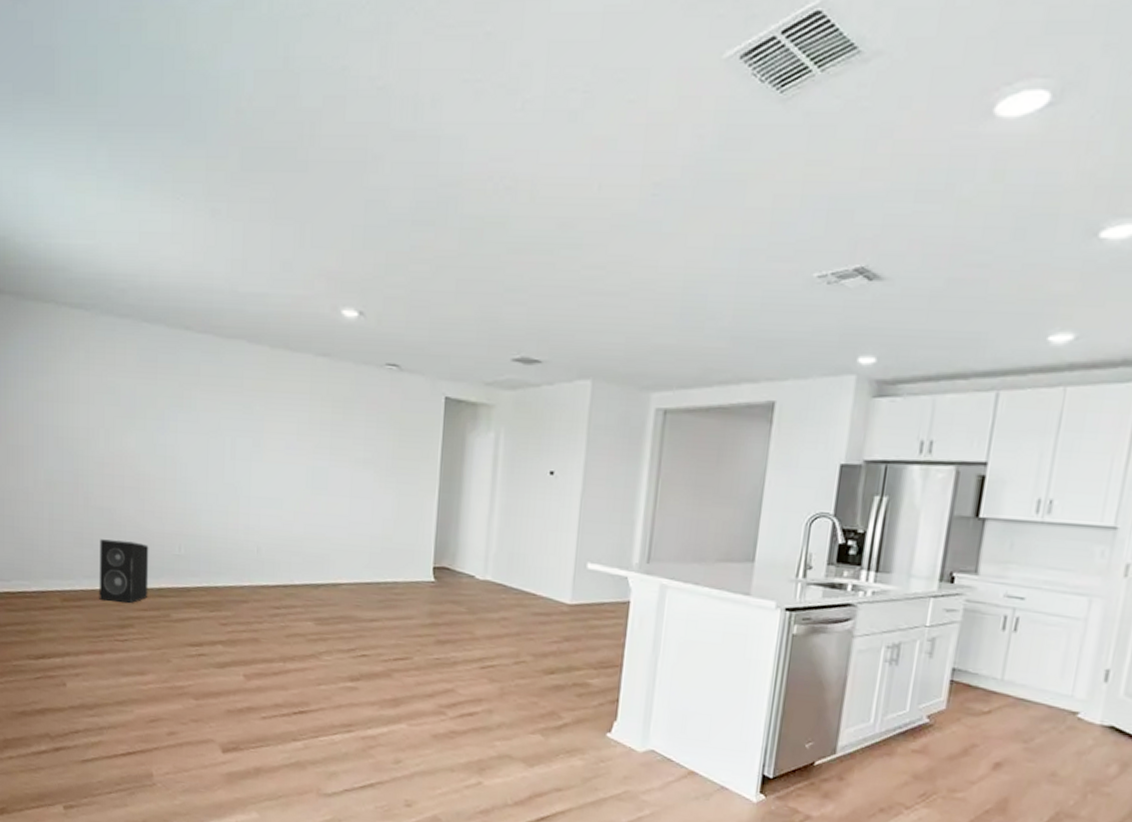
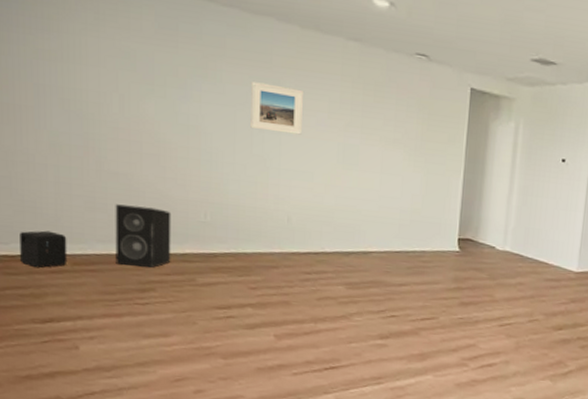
air purifier: none [19,567,58,605] -> present [20,230,68,268]
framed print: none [222,407,273,460] -> present [250,81,303,135]

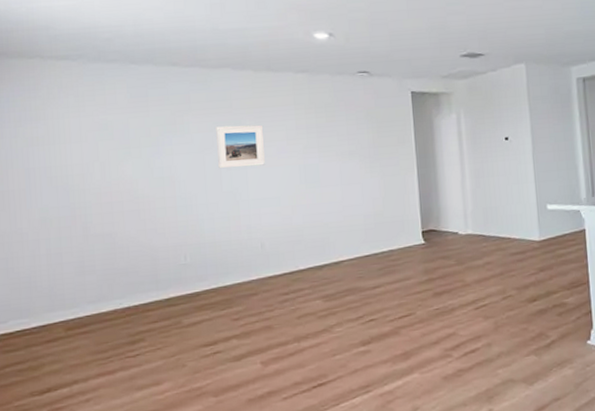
air purifier: present [20,230,68,268] -> none [17,301,62,341]
speaker: present [115,204,171,269] -> none [102,260,157,322]

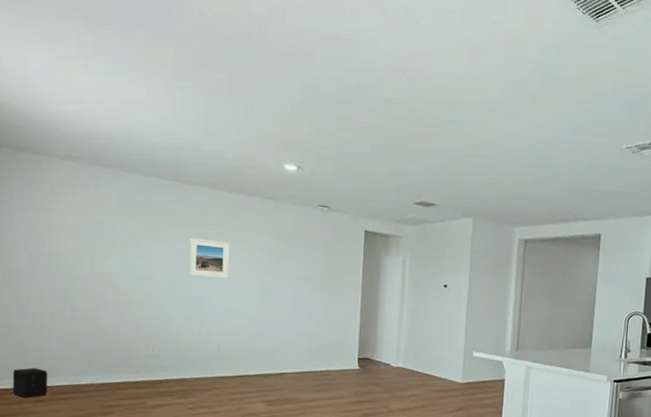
air purifier: none [17,301,62,341] -> present [13,367,48,399]

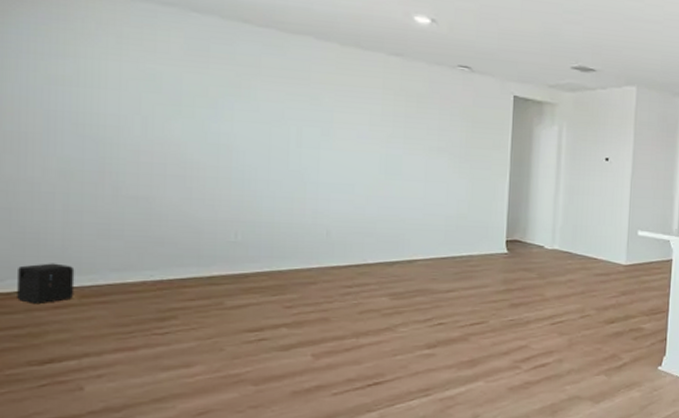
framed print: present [189,238,230,279] -> none [287,98,343,148]

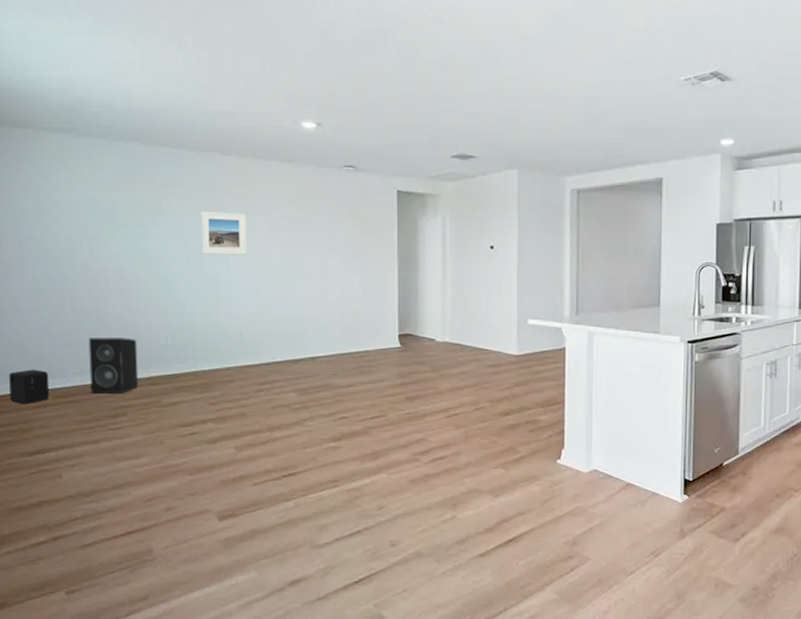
speaker: none [131,229,198,295] -> present [88,338,139,395]
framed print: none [287,98,343,148] -> present [200,212,247,255]

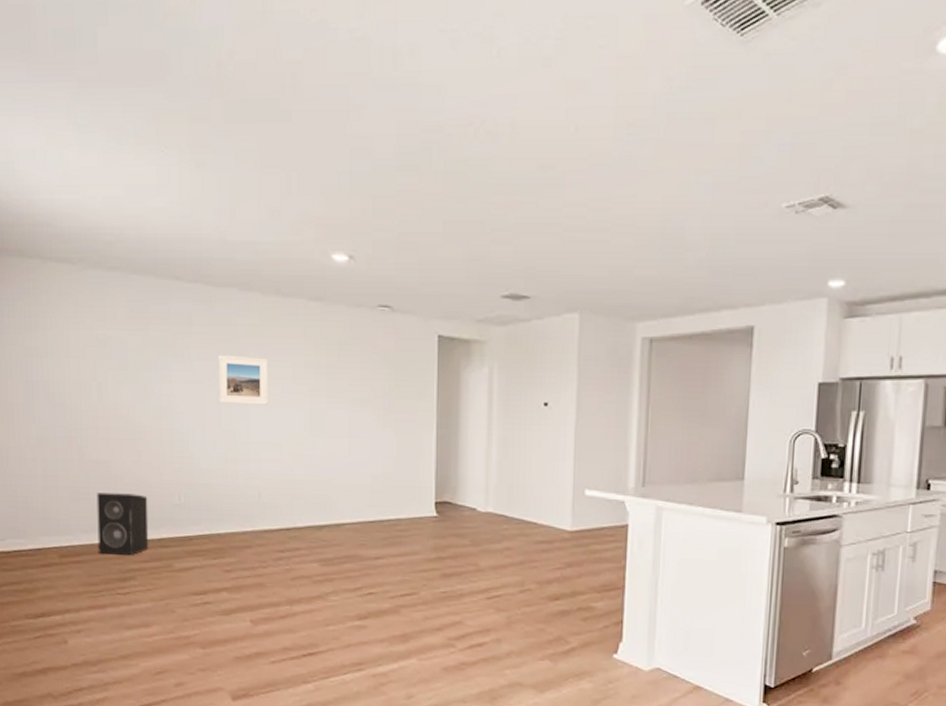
air purifier: present [9,369,50,405] -> none [14,524,56,563]

